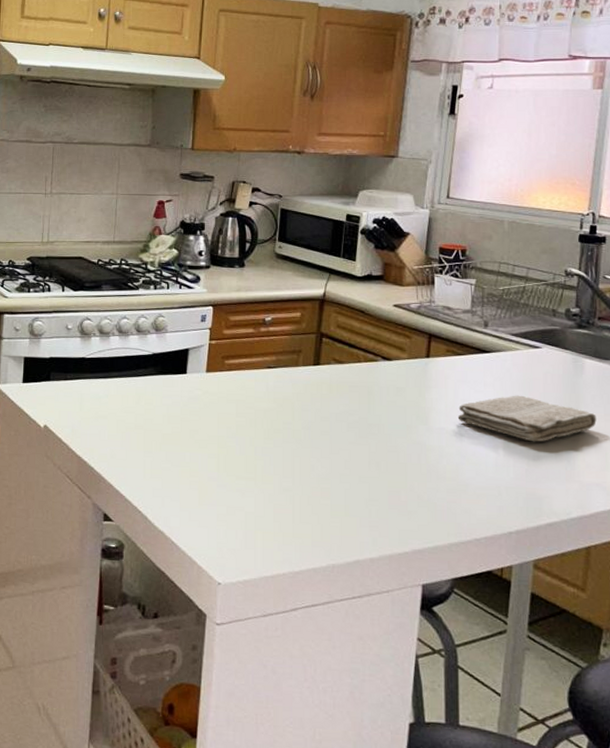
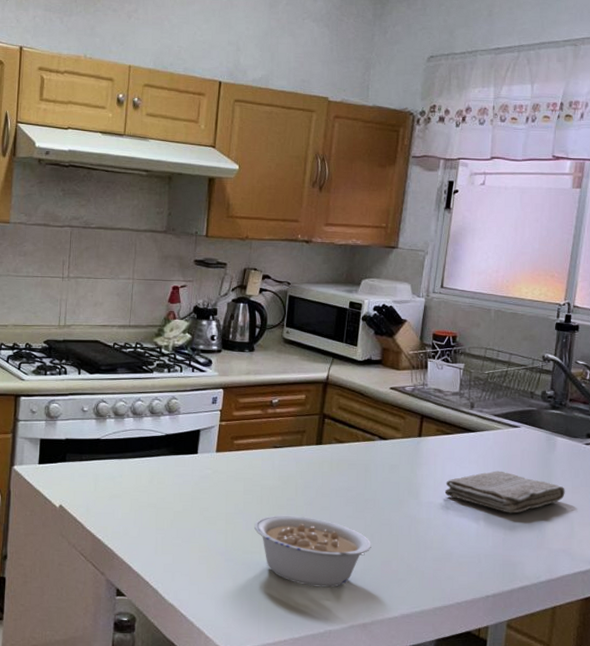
legume: none [249,439,377,519] -> present [254,515,371,588]

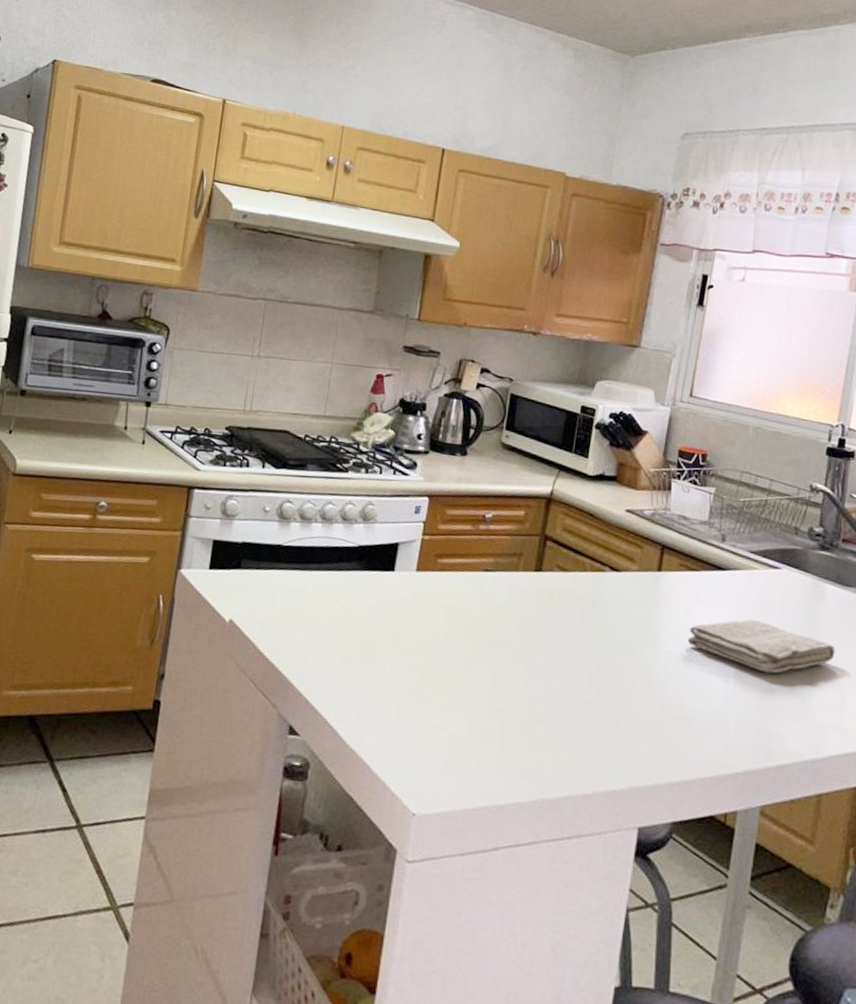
legume: present [254,515,371,588] -> none [457,652,596,747]

